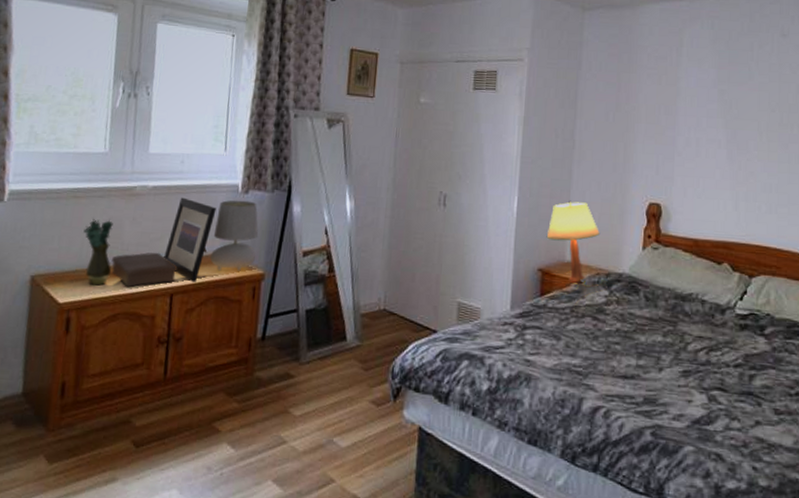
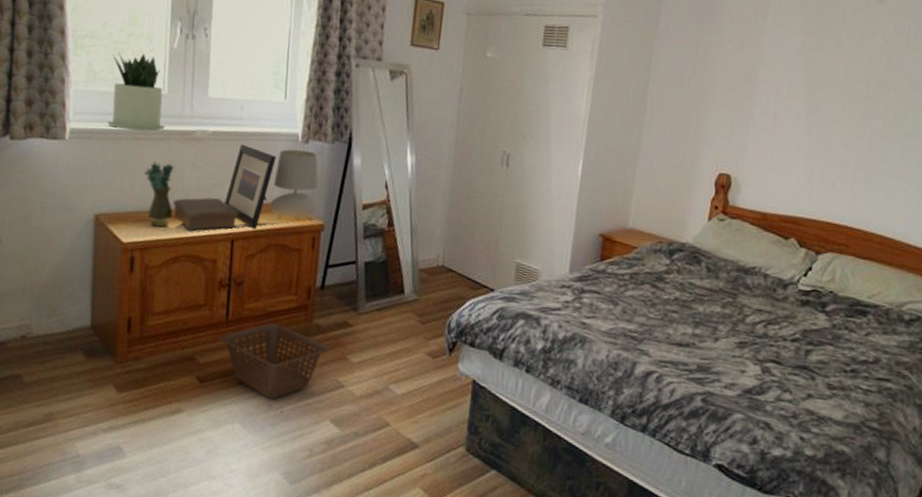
planter: none [47,113,107,190] -> present [107,53,166,132]
laundry basket: none [156,379,272,461] -> present [219,323,330,399]
table lamp: present [546,200,601,283] -> none [610,166,666,251]

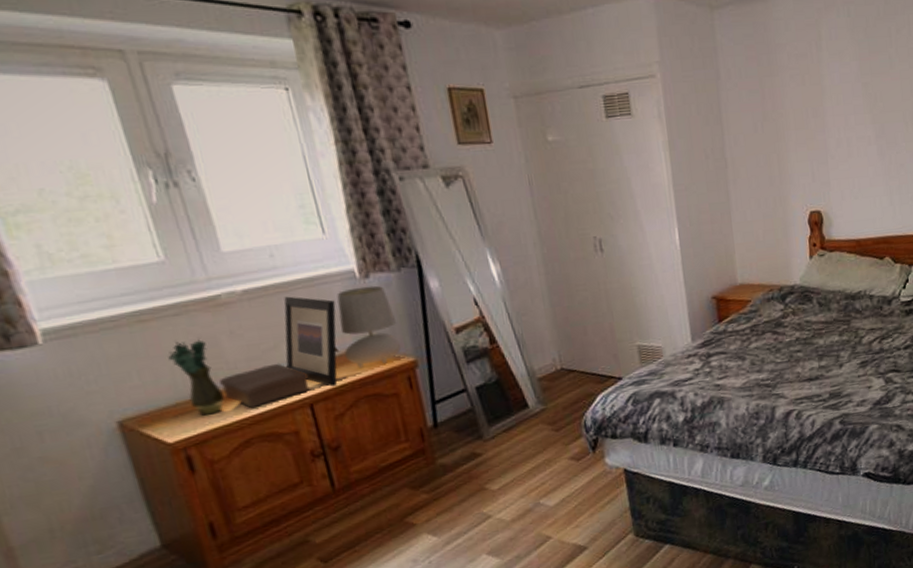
planter: present [107,53,166,132] -> none [68,217,178,316]
laundry basket: present [219,323,330,399] -> none [330,476,464,554]

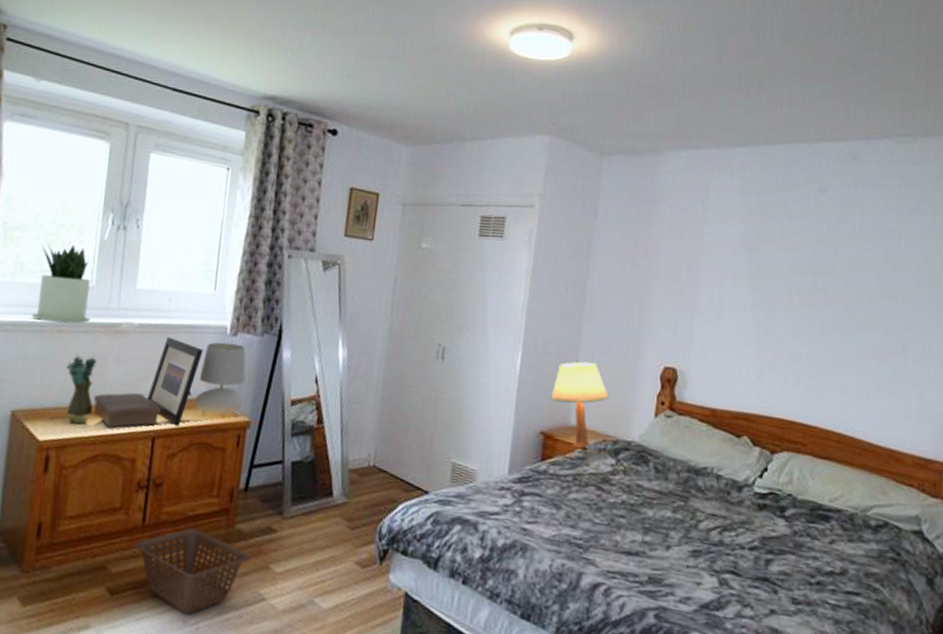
planter: none [68,217,178,316] -> present [32,244,92,324]
laundry basket: none [330,476,464,554] -> present [133,528,252,614]
table lamp: none [714,222,768,304] -> present [550,359,610,450]

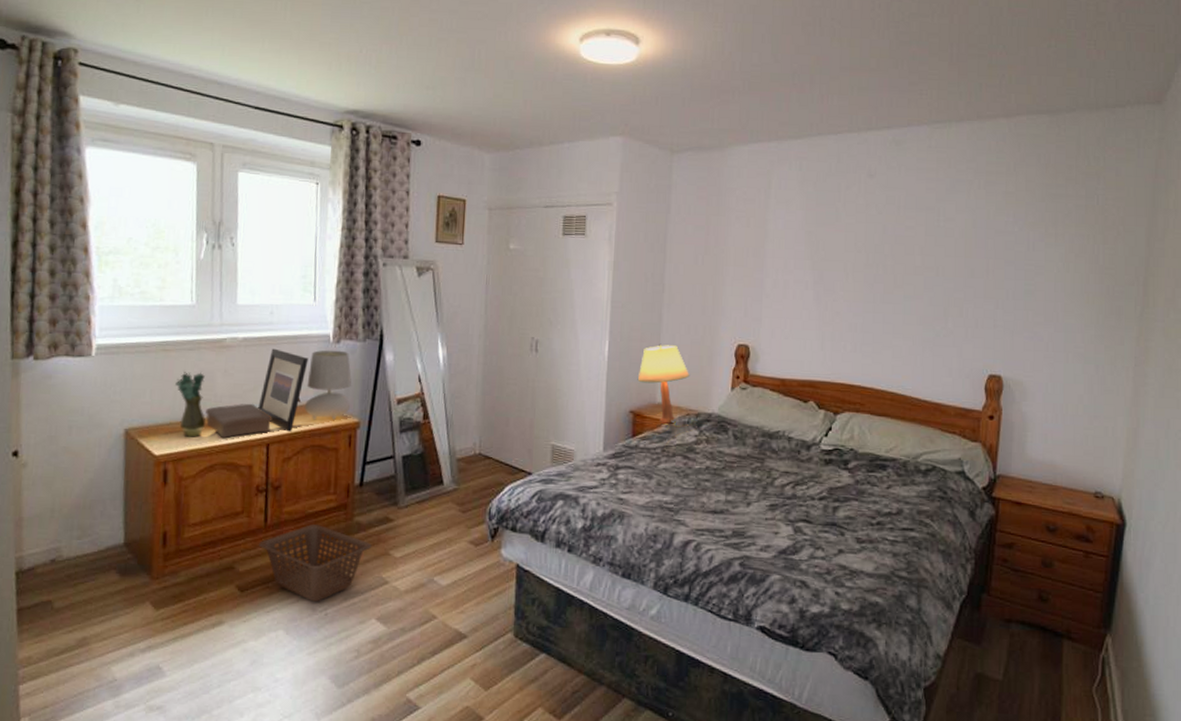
planter: present [32,244,92,324] -> none [135,265,196,343]

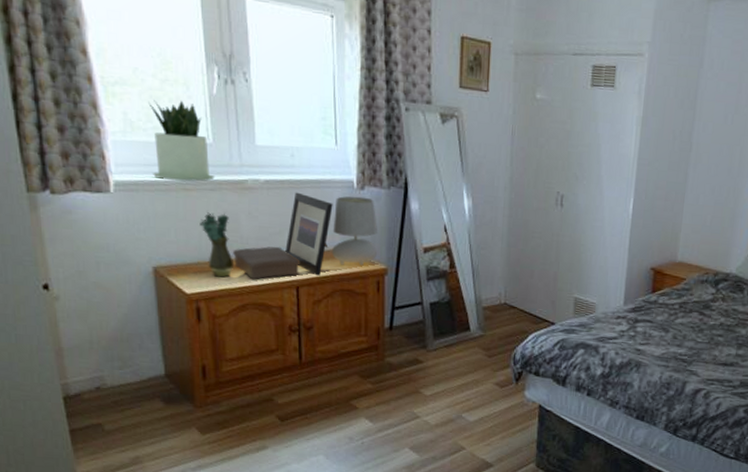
planter: none [135,265,196,343] -> present [148,100,216,182]
laundry basket: present [258,524,372,602] -> none [294,363,403,432]
table lamp: present [637,343,690,424] -> none [660,203,712,282]

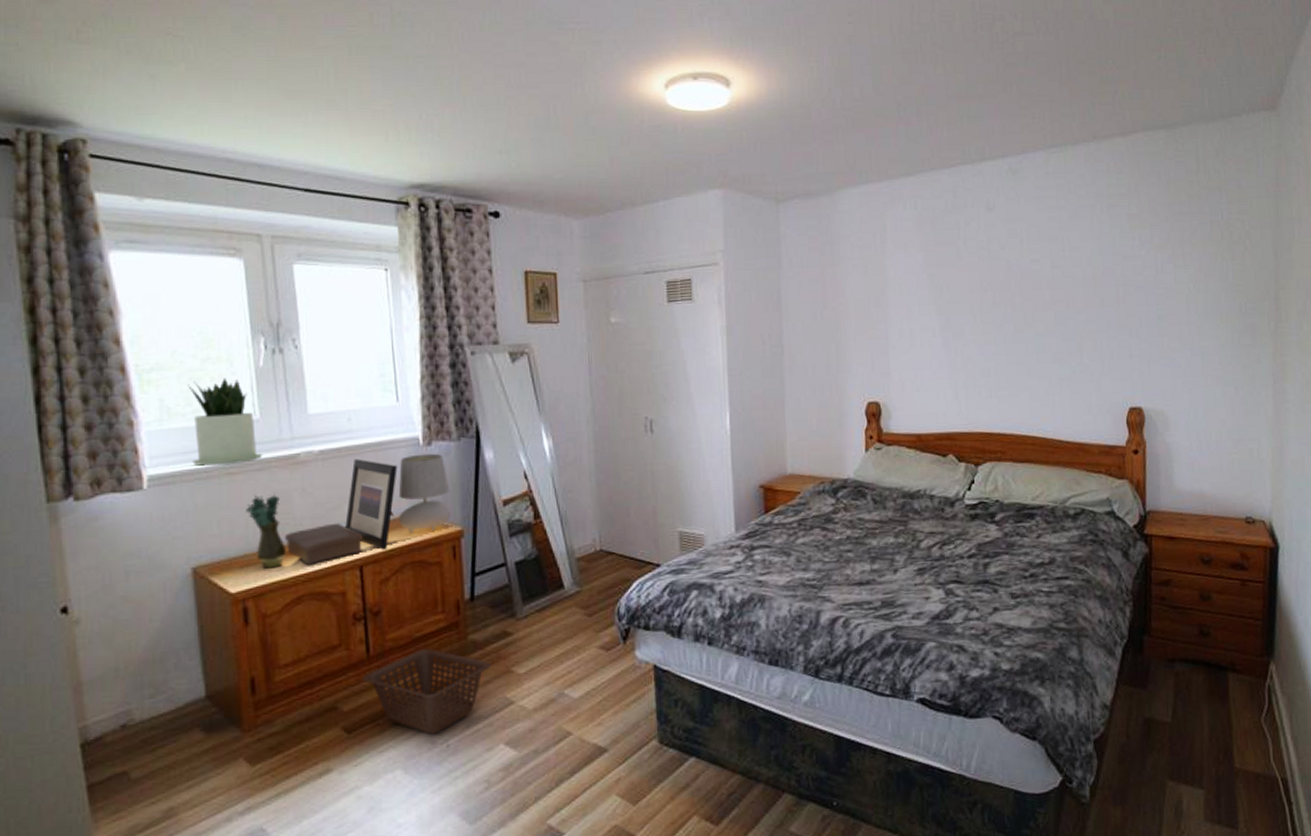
laundry basket: none [294,363,403,432] -> present [362,649,492,734]

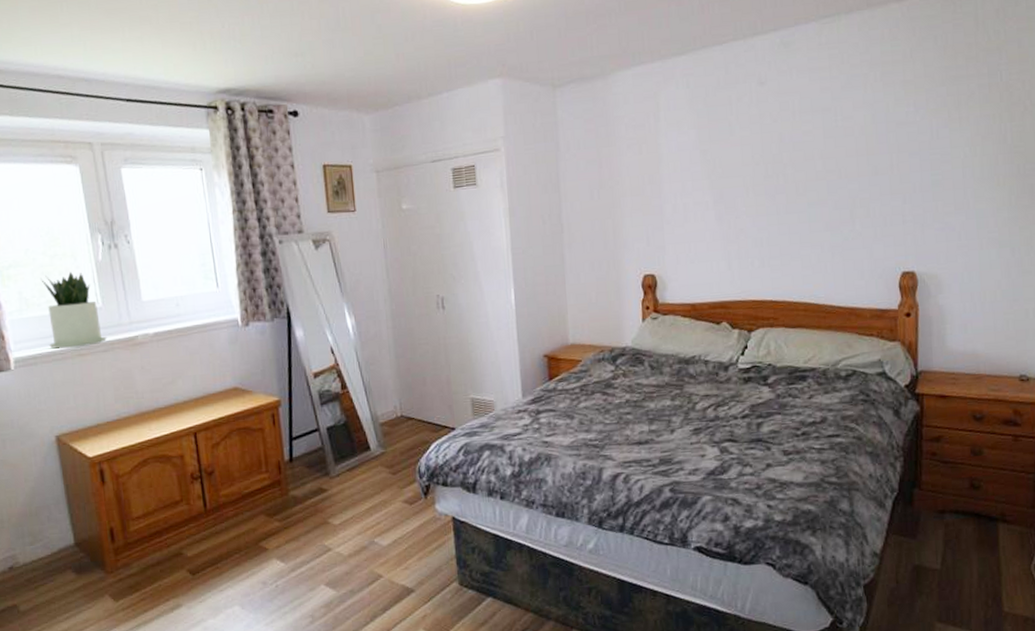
vase: present [246,493,287,569] -> none [96,371,133,436]
decorative box: present [285,522,363,566] -> none [130,395,195,433]
picture frame: present [345,459,398,550] -> none [179,339,221,419]
laundry basket: present [362,649,492,734] -> none [201,503,311,576]
table lamp: present [398,453,450,534] -> none [223,333,268,404]

